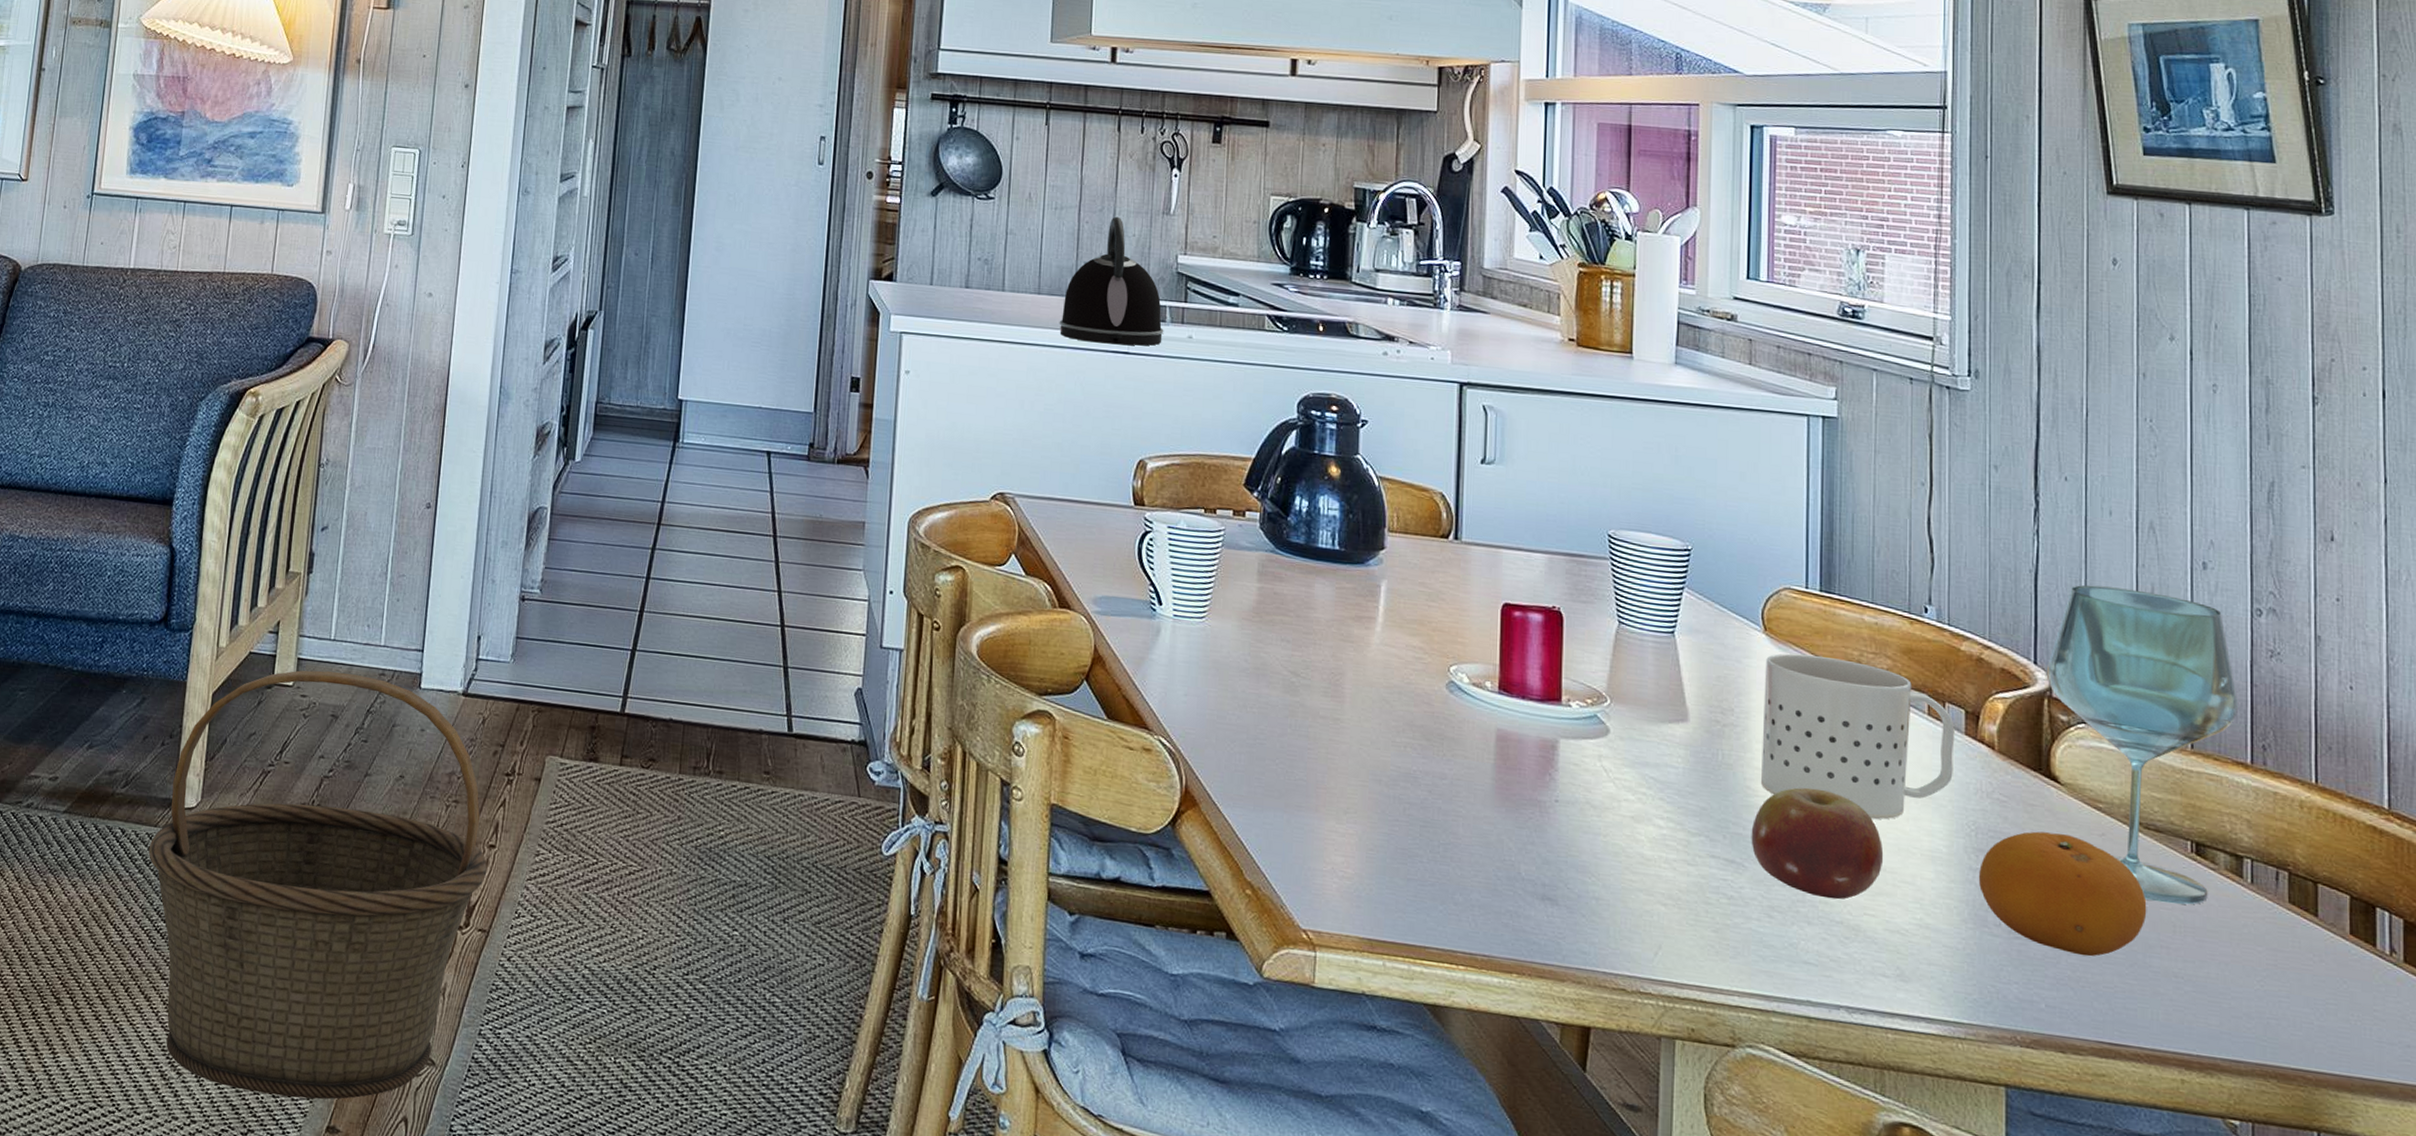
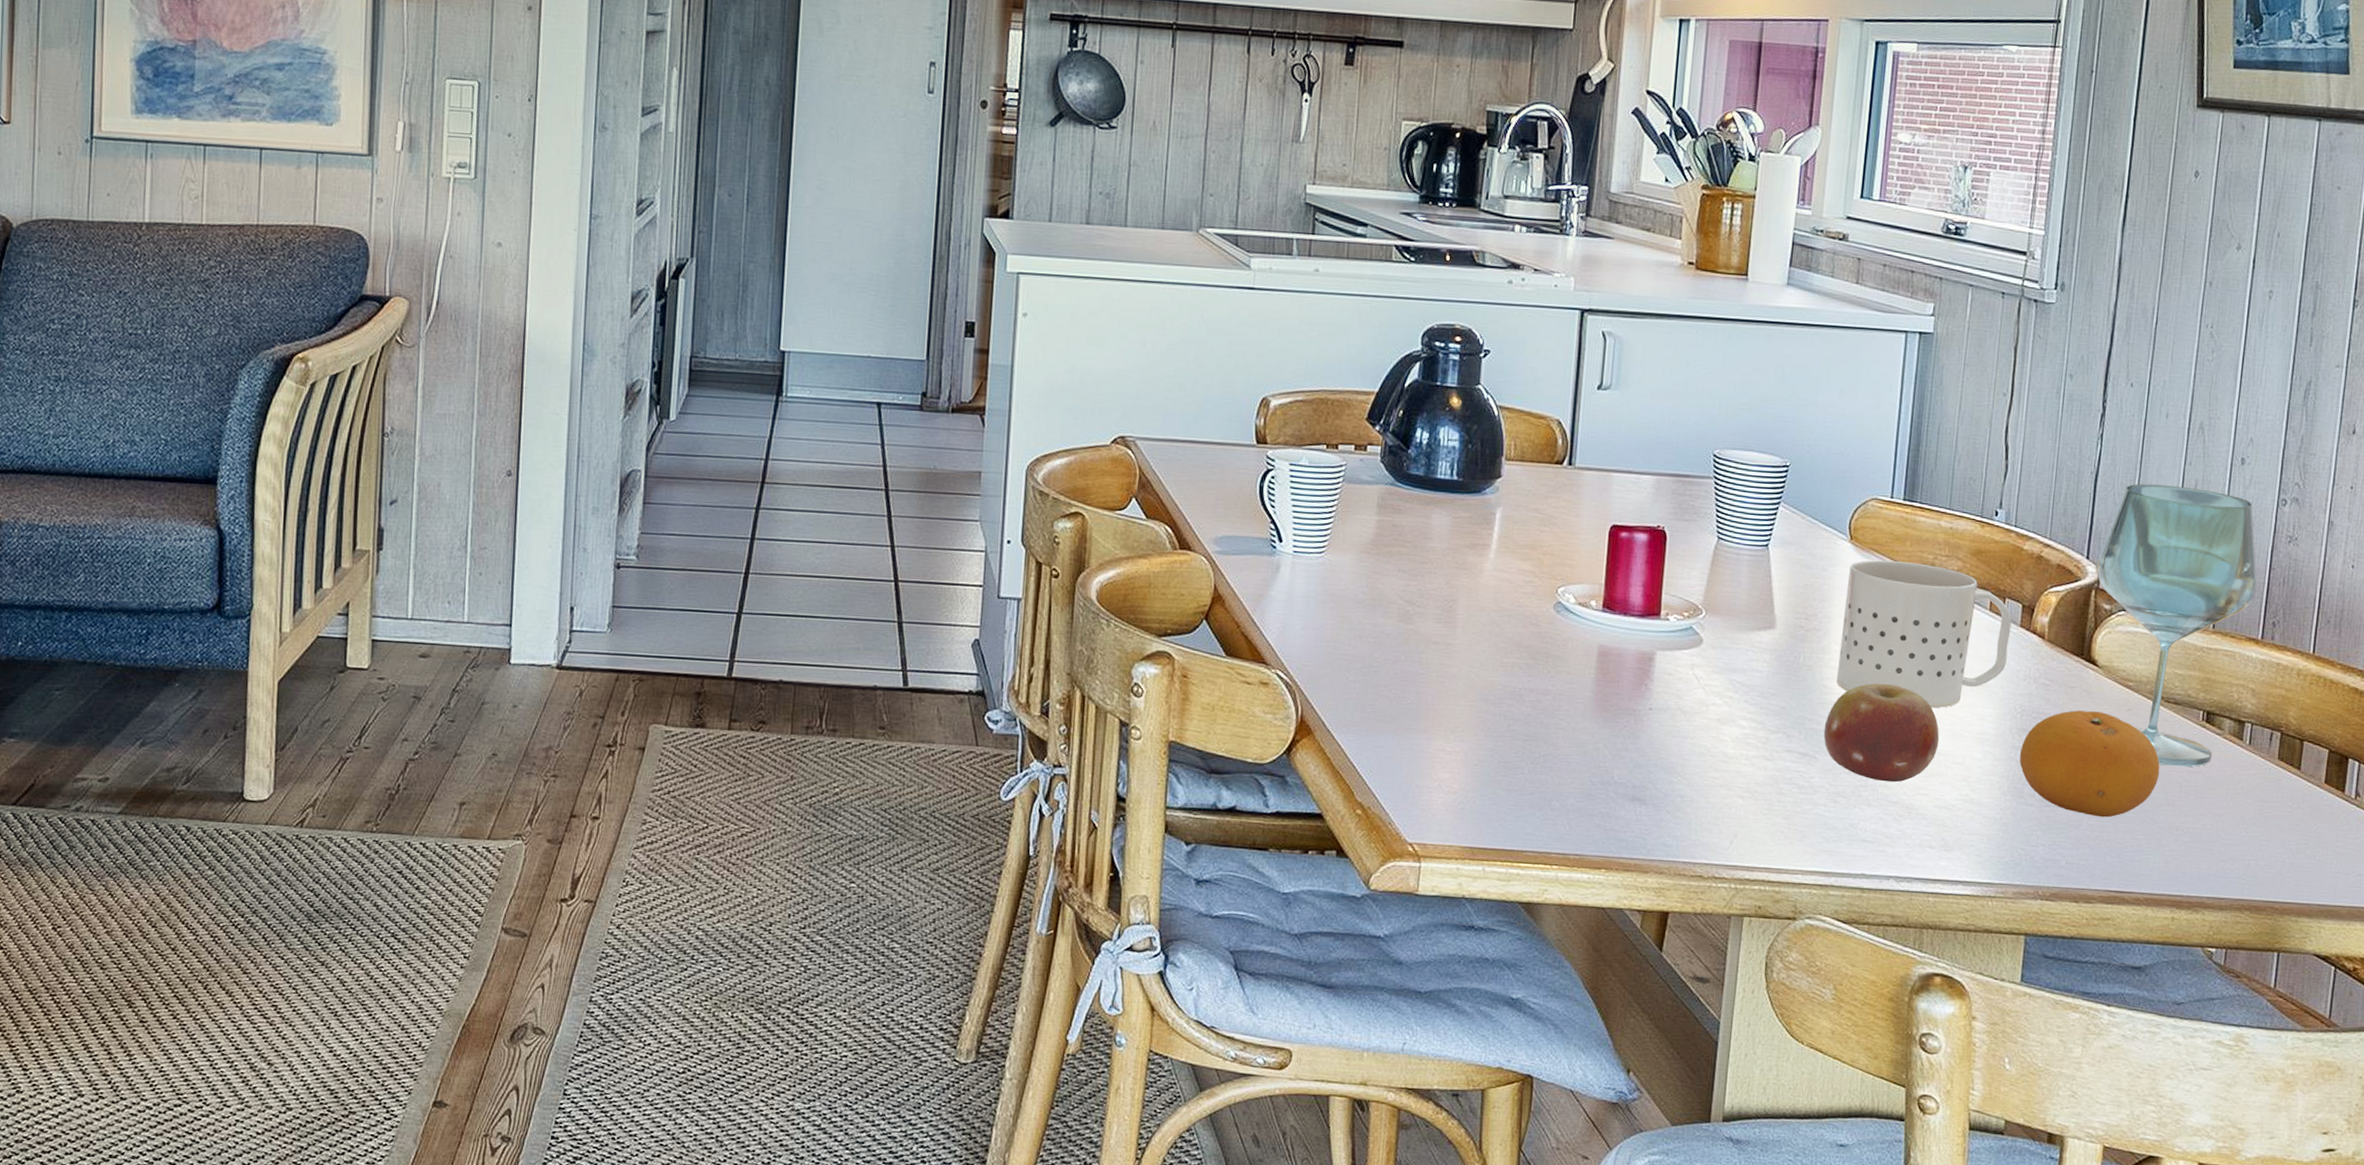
basket: present [148,670,487,1100] -> none [218,651,592,1077]
kettle: present [1059,216,1164,346] -> none [1183,145,1291,281]

